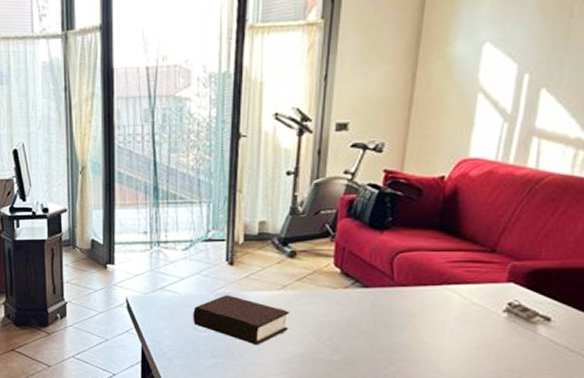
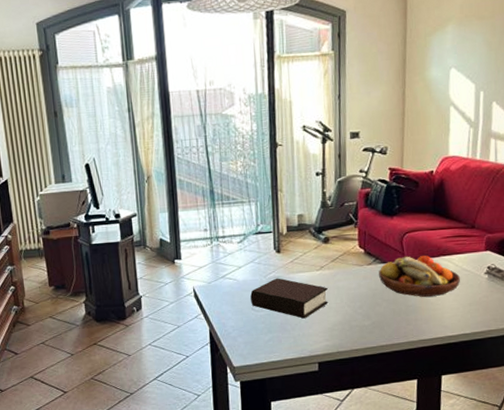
fruit bowl: none [357,281,469,334] -> present [379,255,461,297]

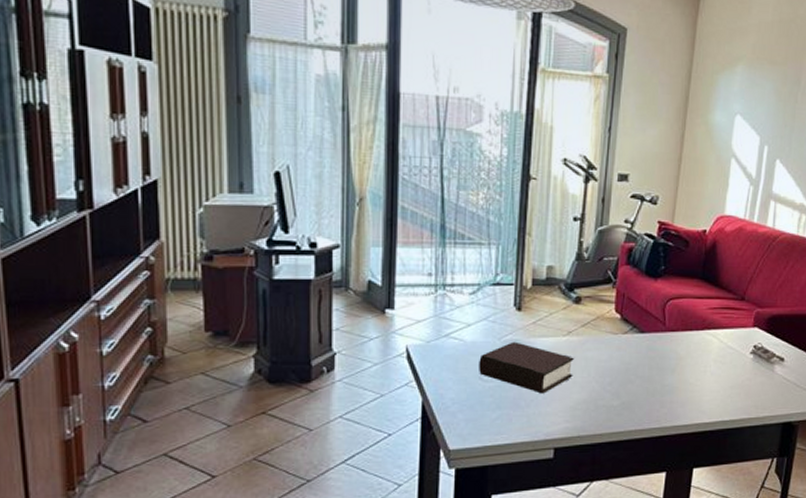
fruit bowl: present [379,255,461,297] -> none [635,326,725,376]

